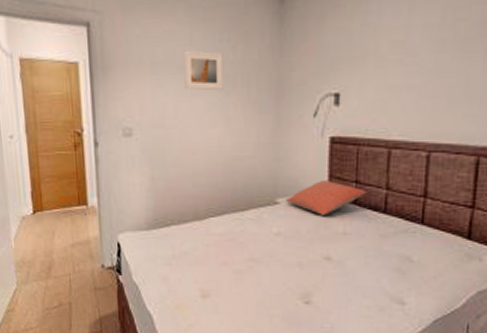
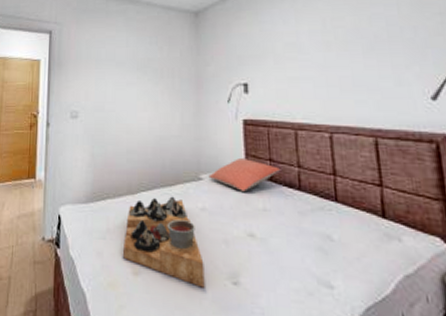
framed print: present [182,50,224,90] -> none [121,50,153,81]
decorative tray: none [191,221,276,308] -> present [124,196,205,288]

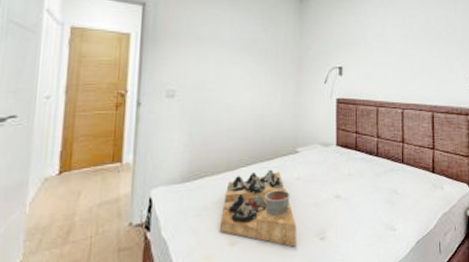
pillow: present [208,159,280,191] -> none [304,132,363,160]

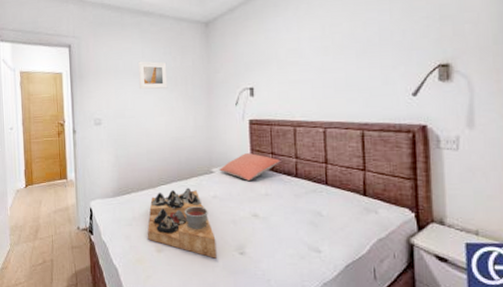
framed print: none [224,30,257,61] -> present [137,61,168,90]
pillow: none [304,132,363,160] -> present [219,153,280,181]

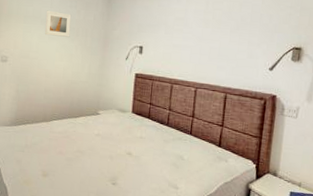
decorative tray: present [148,188,217,259] -> none [36,125,94,186]
pillow: present [219,153,280,181] -> none [104,101,156,125]

